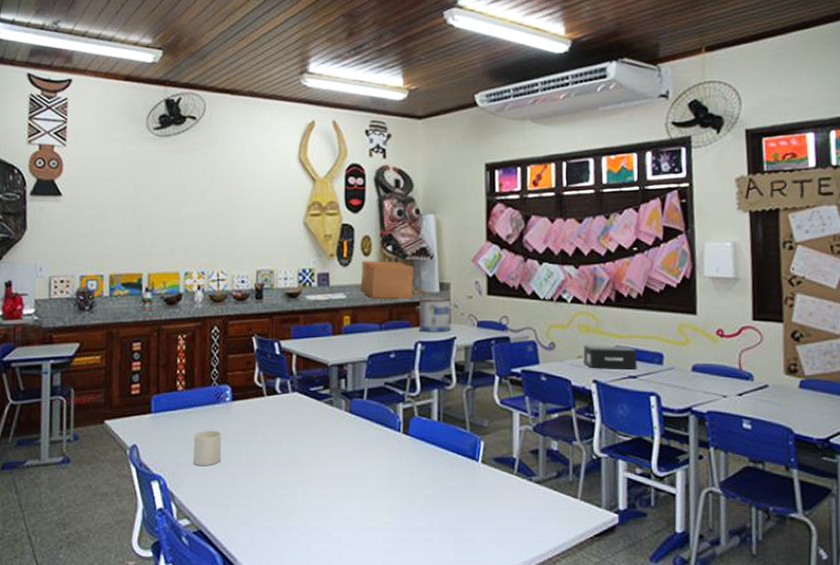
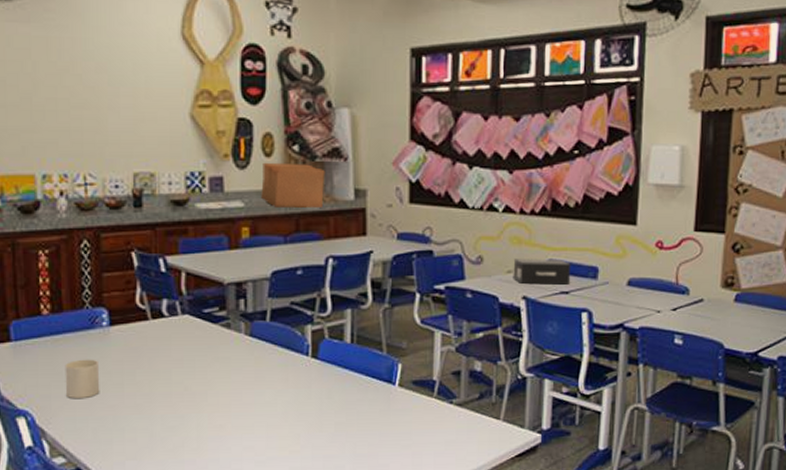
paint can: present [416,298,454,334] -> none [327,206,371,248]

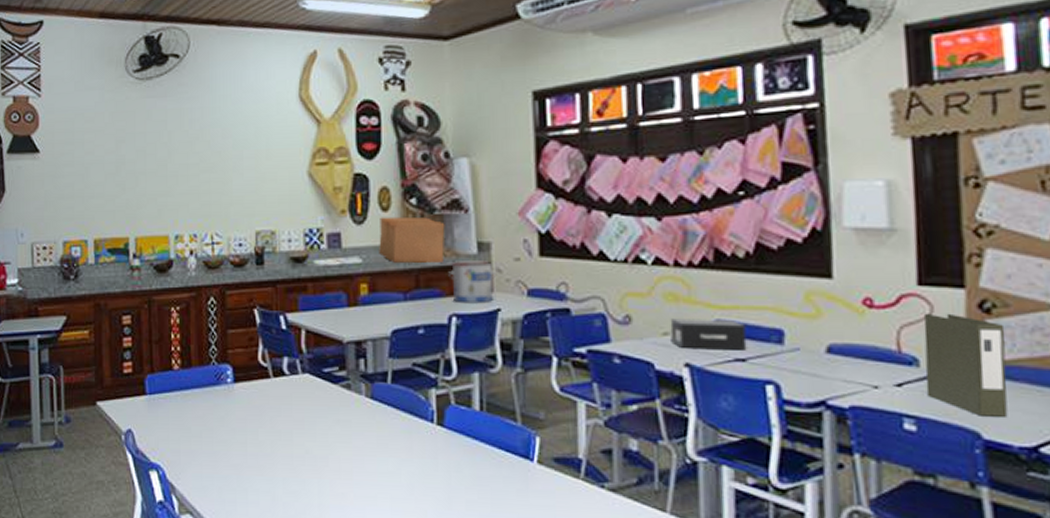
mug: present [65,359,100,399] -> none [193,415,225,456]
paint can: none [327,206,371,248] -> present [448,261,497,305]
binder: none [692,253,747,331] -> present [923,313,1008,417]

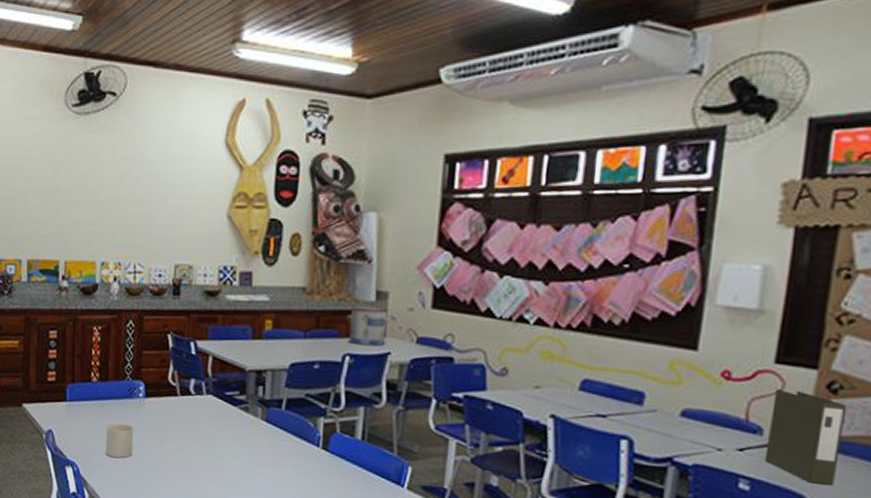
mug: none [193,415,225,456] -> present [105,423,134,459]
cardboard box: present [379,216,445,264] -> none [285,261,349,307]
box: present [670,319,747,350] -> none [541,374,611,408]

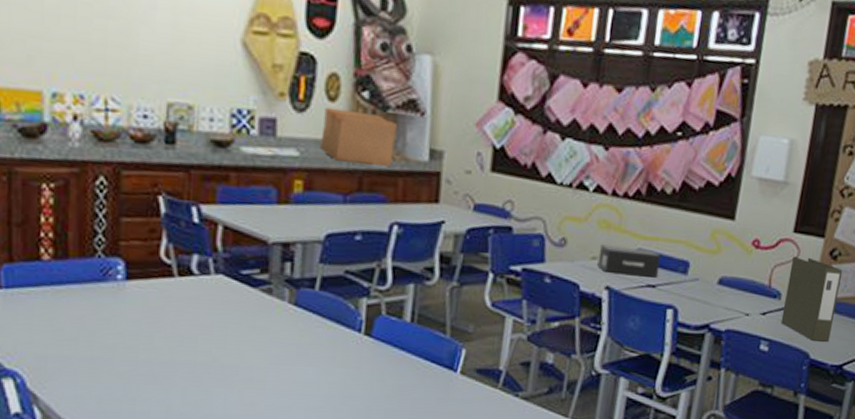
mug: present [105,423,134,459] -> none [65,316,110,363]
cardboard box: none [285,261,349,307] -> present [320,107,398,166]
paint can: present [346,306,391,348] -> none [395,166,446,215]
box: none [541,374,611,408] -> present [597,244,661,278]

